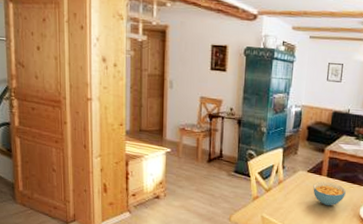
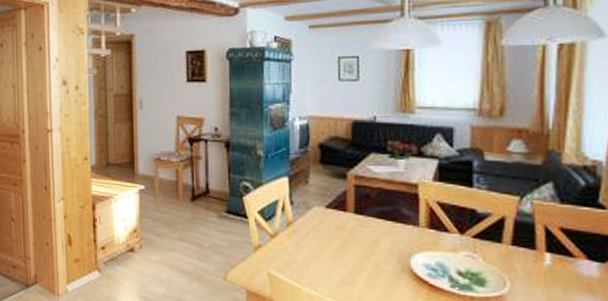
cereal bowl: present [313,181,346,206] -> none [336,220,385,256]

